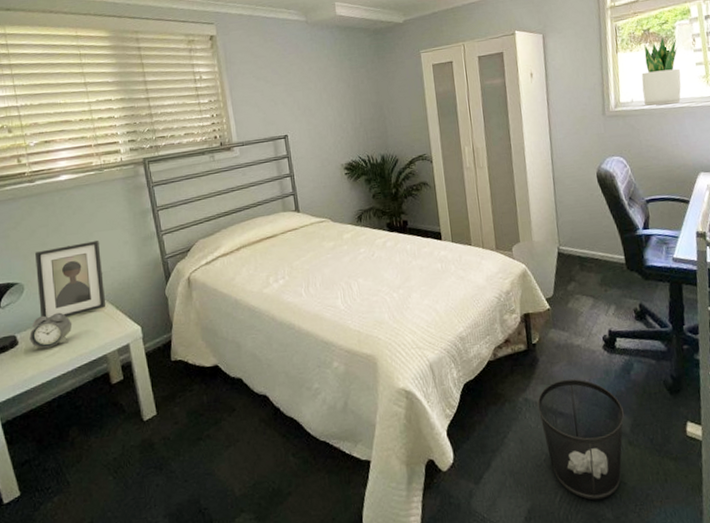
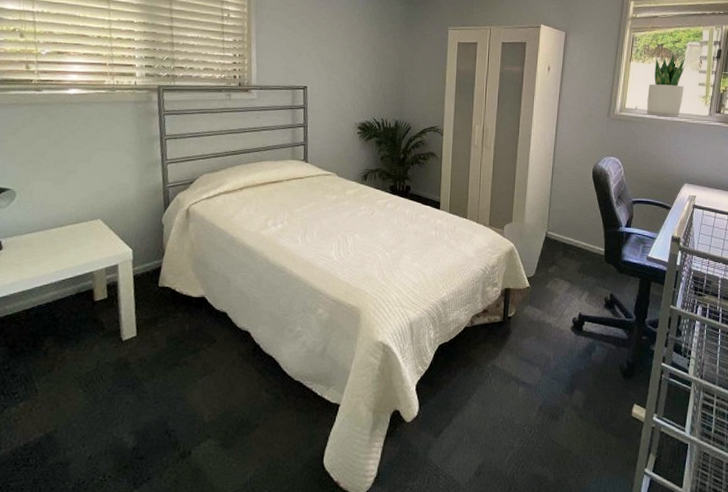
alarm clock: present [29,312,73,351] -> none [15,224,62,259]
picture frame: present [35,241,106,319] -> none [29,159,102,230]
waste bin: present [537,379,624,501] -> none [503,353,580,464]

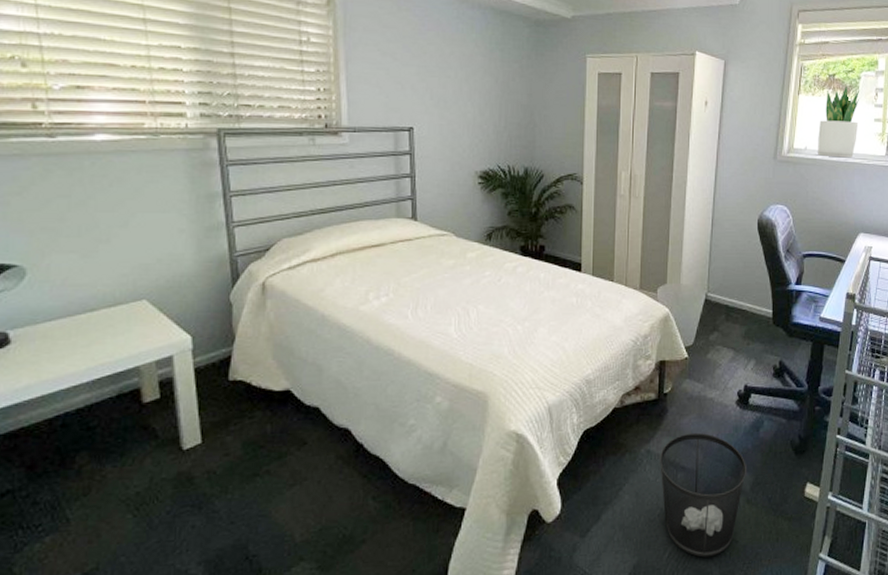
waste bin: none [503,353,580,464] -> present [660,432,746,558]

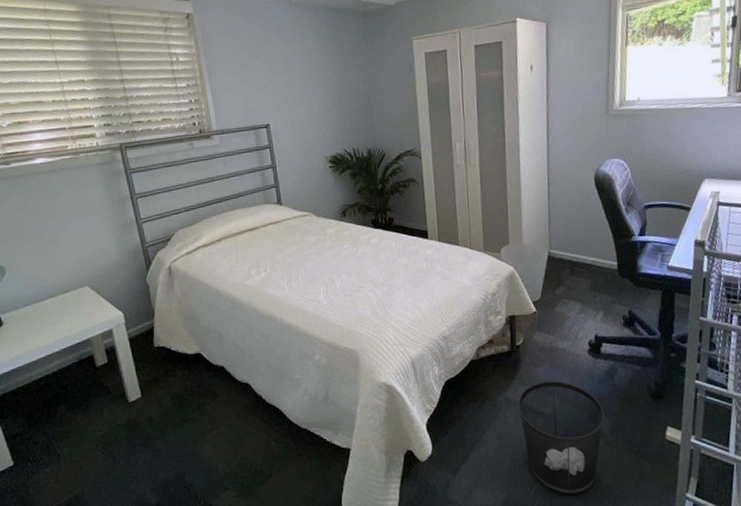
planter: present [818,87,860,158] -> none [650,31,695,106]

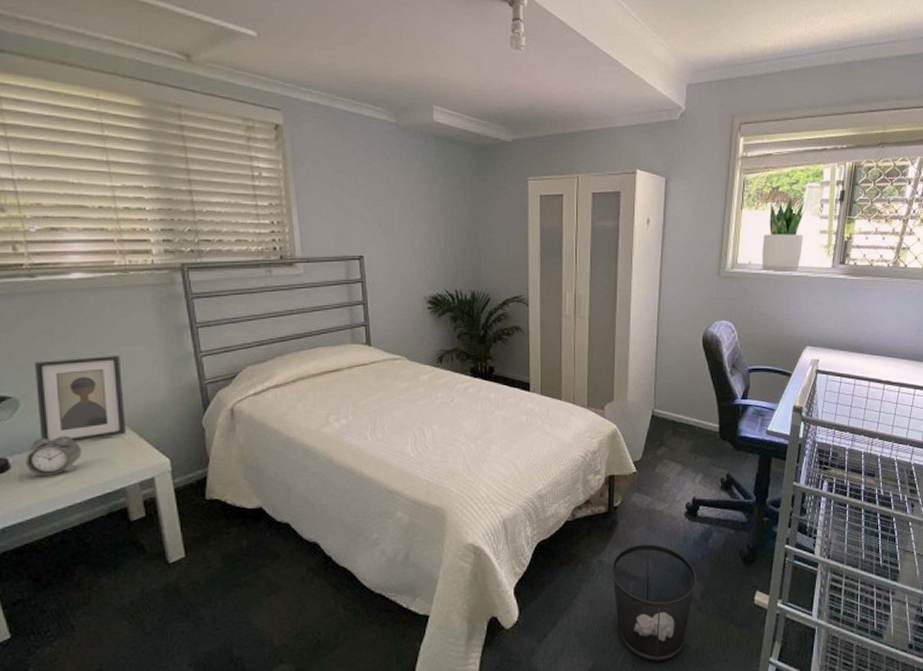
alarm clock: none [13,296,56,332] -> present [25,435,83,478]
picture frame: none [14,226,88,301] -> present [35,356,127,442]
planter: none [650,31,695,106] -> present [762,199,805,271]

